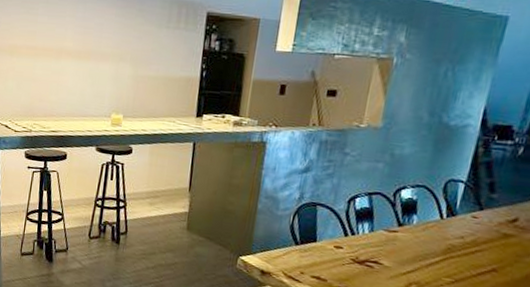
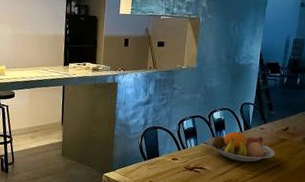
fruit bowl: none [386,217,492,262] -> present [206,131,275,163]

